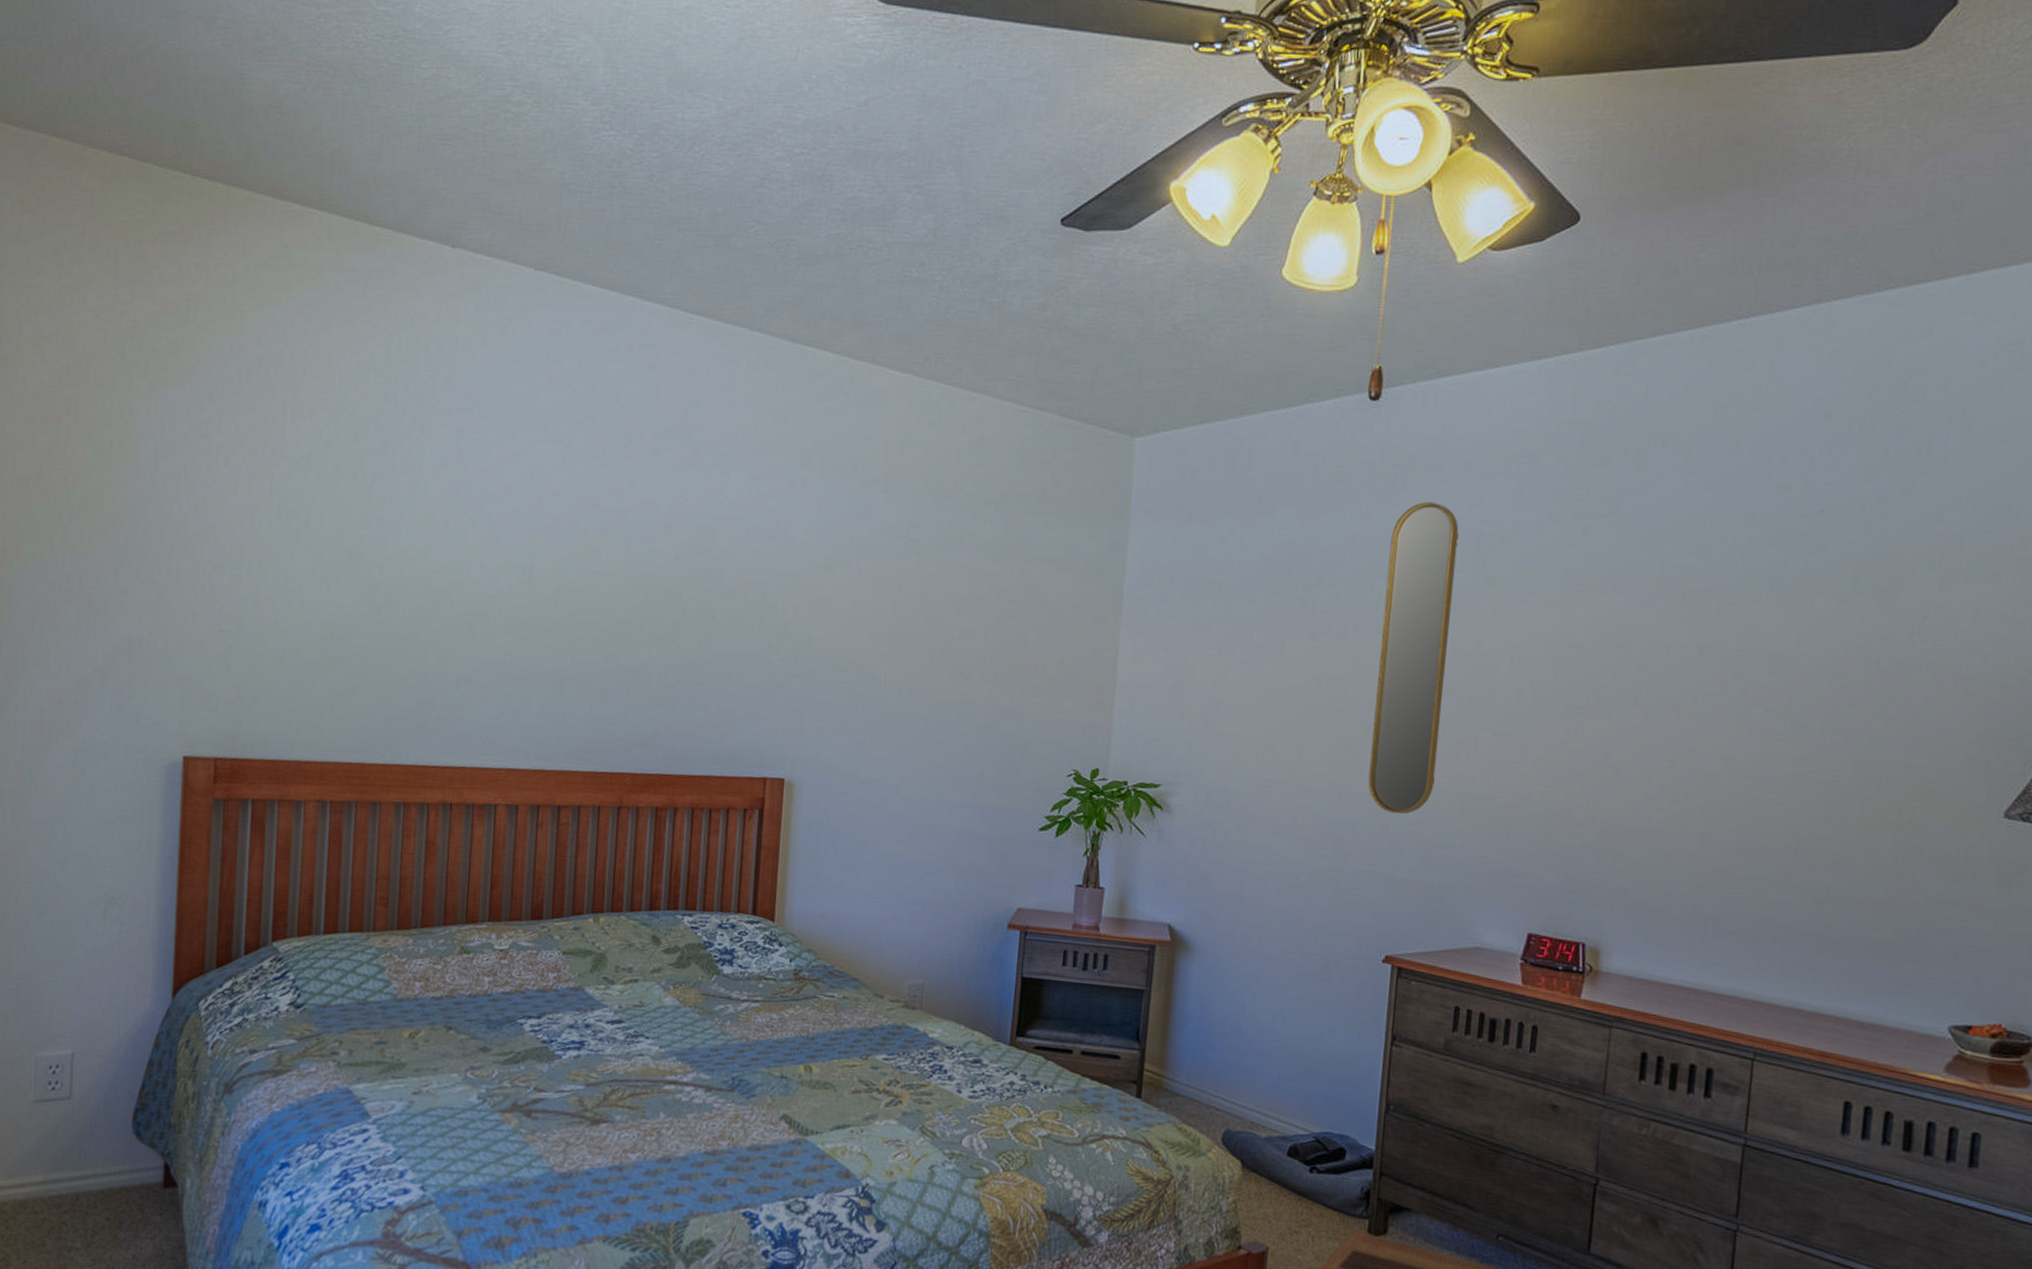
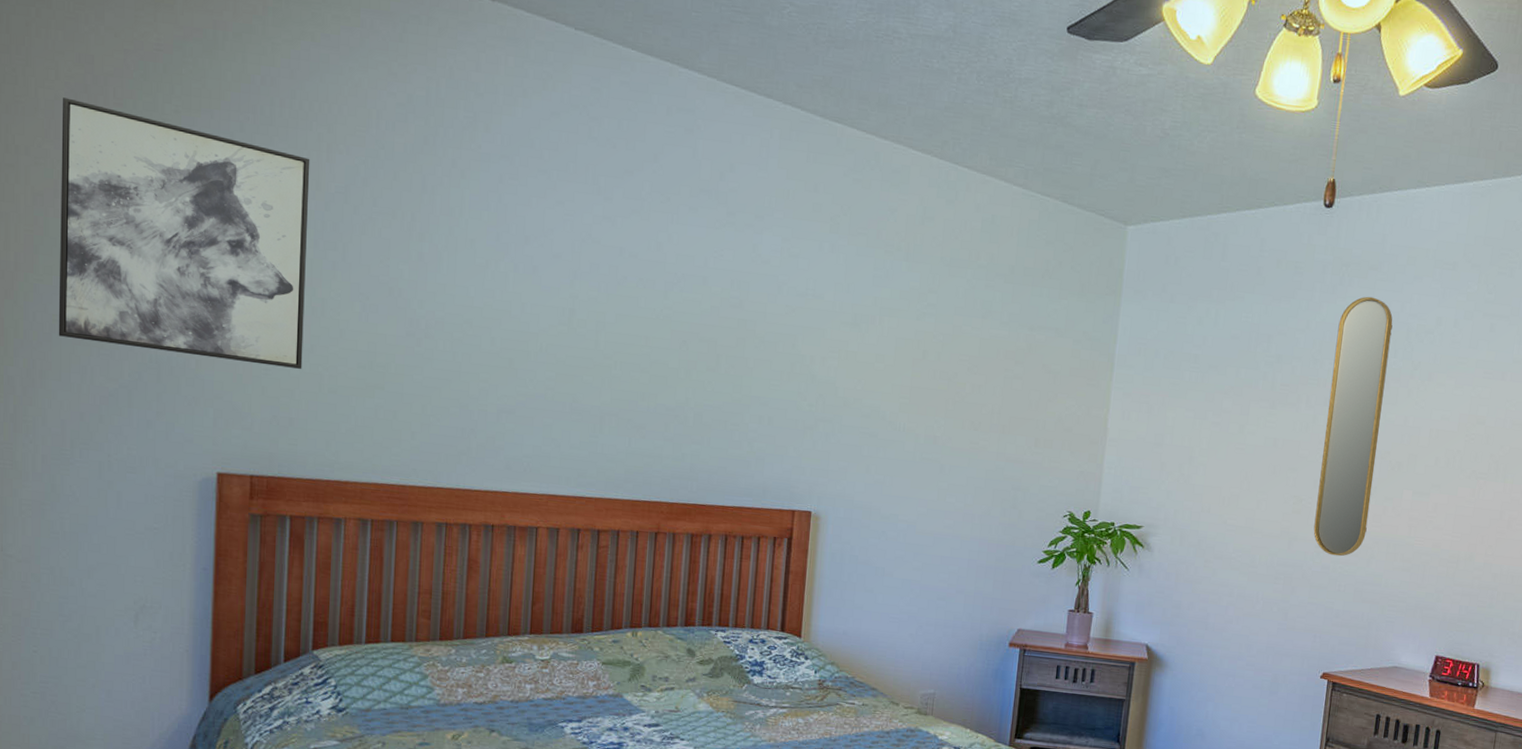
wall art: none [39,382,275,645] -> present [58,97,310,369]

